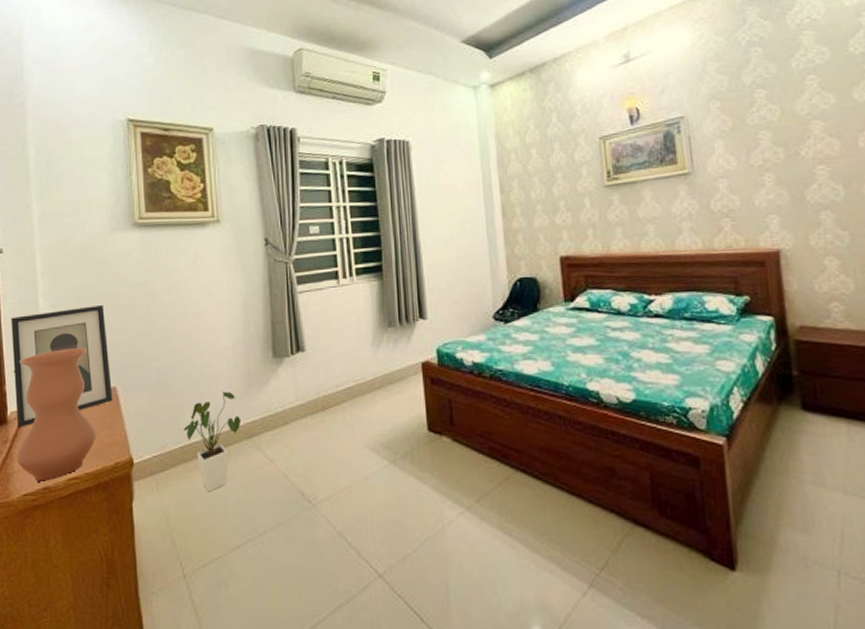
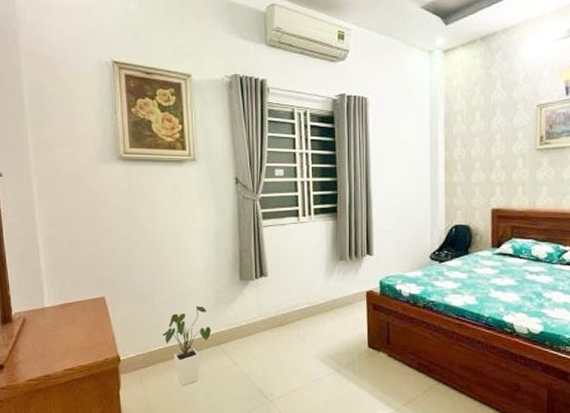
picture frame: present [11,304,113,428] -> none [12,226,102,326]
vase: present [17,348,96,482] -> none [21,263,88,371]

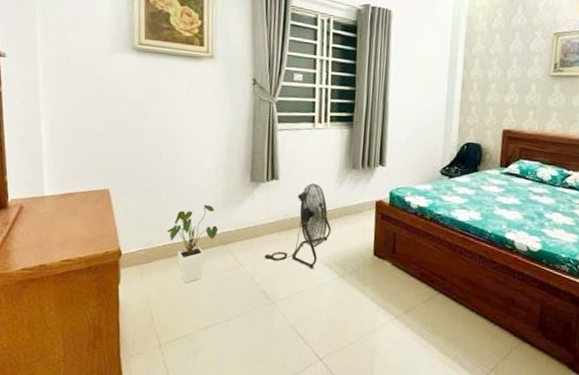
electric fan: none [258,277,323,365] -> present [264,183,331,269]

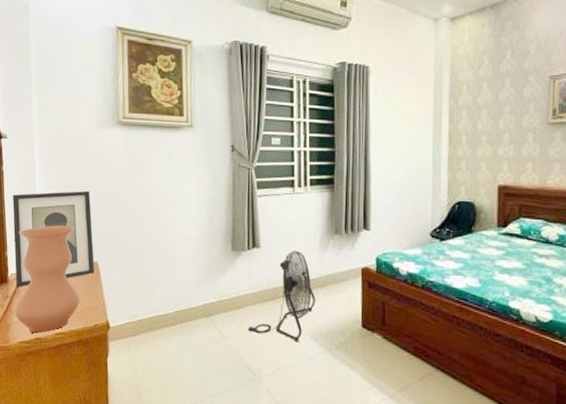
picture frame: none [13,116,106,214] -> present [12,190,95,287]
vase: none [17,151,89,261] -> present [15,225,80,334]
house plant: present [167,204,219,283] -> none [152,275,202,357]

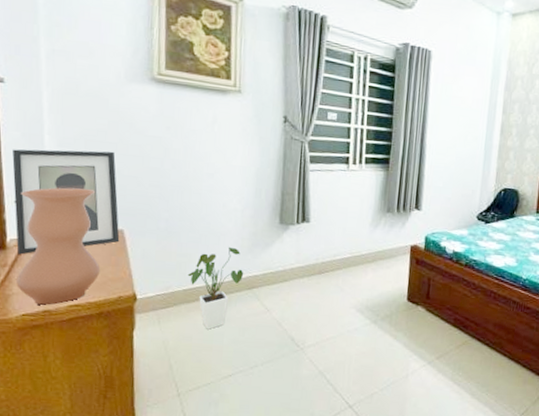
house plant: none [152,275,202,357] -> present [187,246,244,330]
electric fan: present [247,250,316,342] -> none [292,226,364,315]

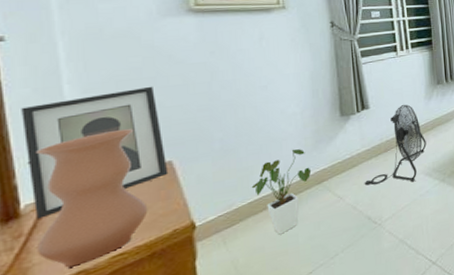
electric fan: none [292,226,364,315] -> present [364,104,427,186]

